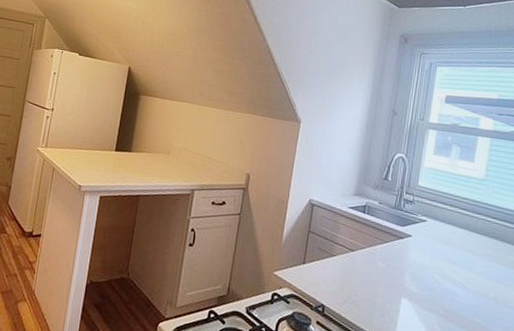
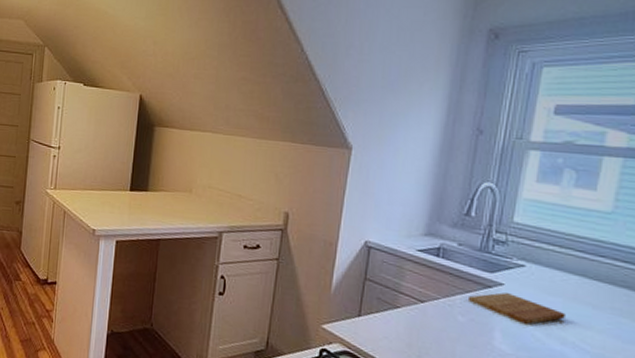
cutting board: none [387,242,455,268] -> present [469,292,565,324]

